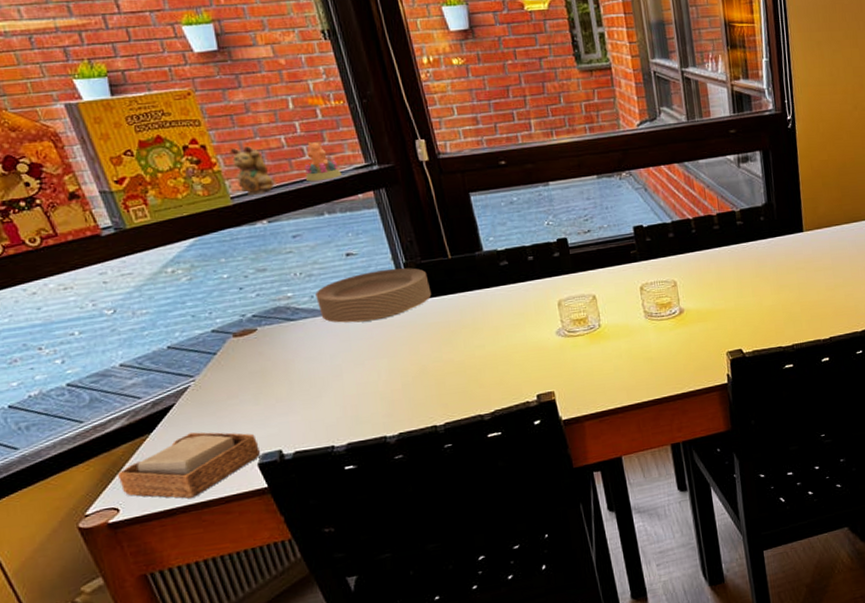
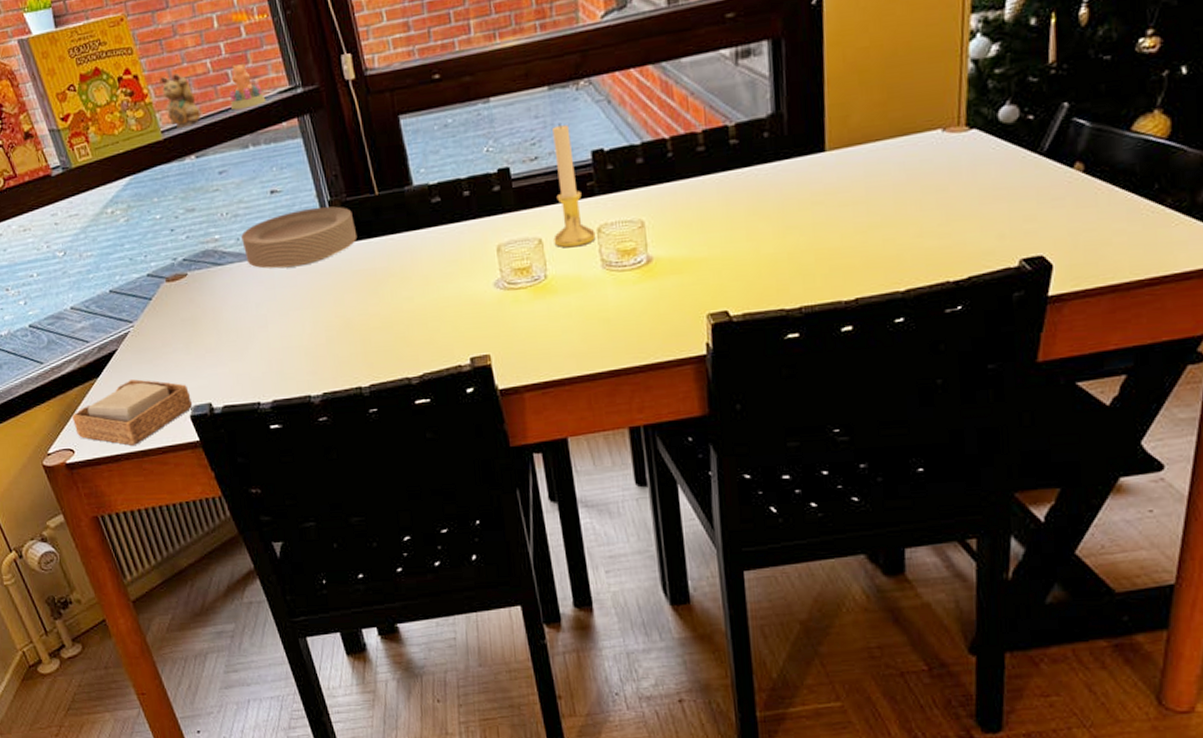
candle holder: none [602,204,639,303] -> present [553,123,596,248]

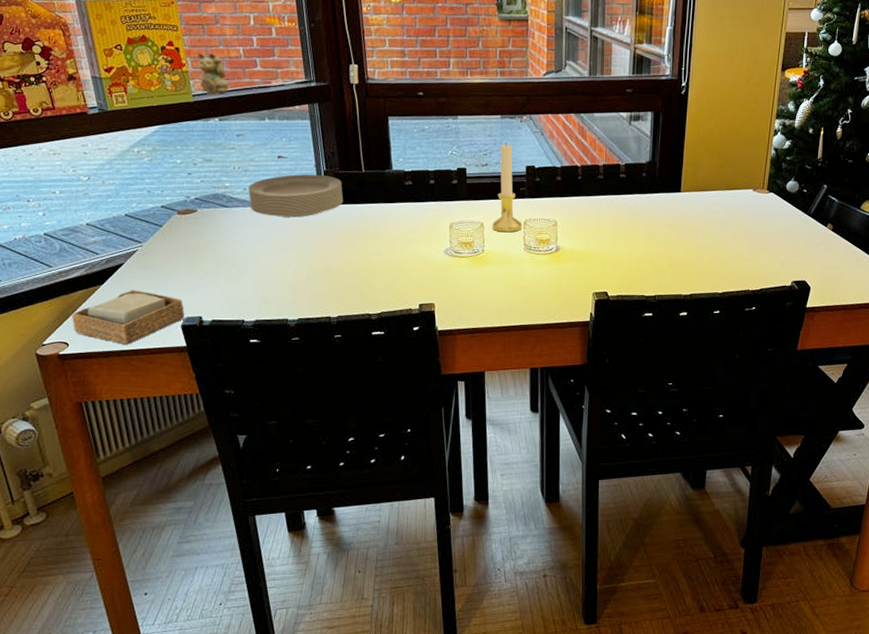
decorative figurine: present [229,63,266,110] -> none [254,55,285,90]

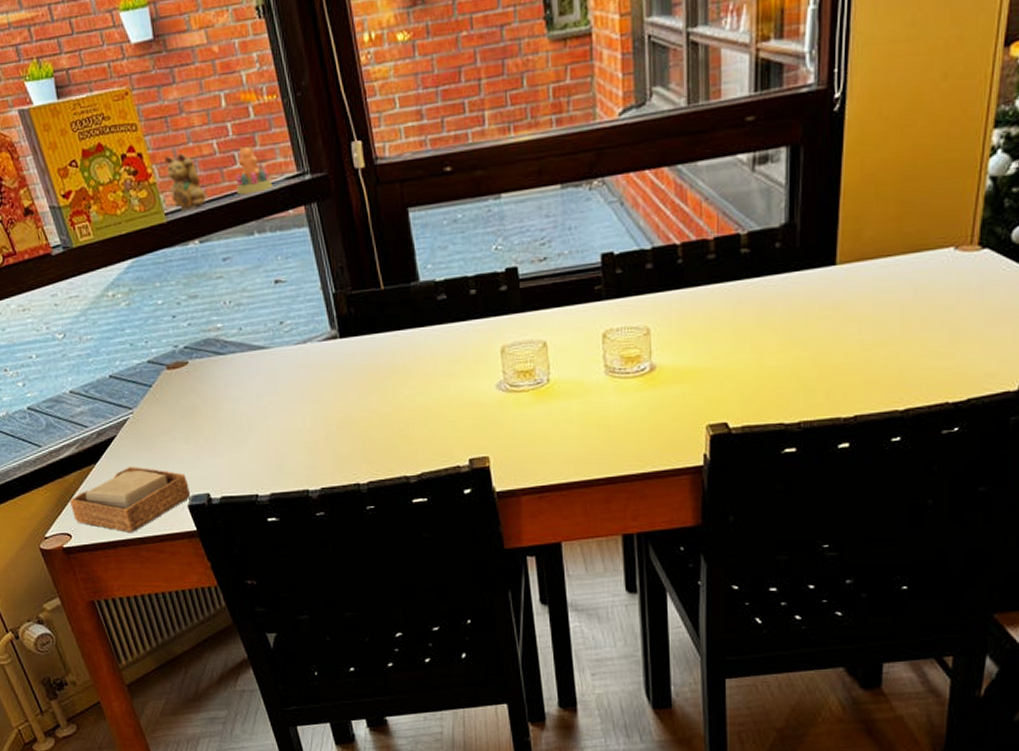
plate: present [248,174,344,218] -> none [244,299,361,361]
decorative figurine: none [254,55,285,90] -> present [235,145,273,195]
candle holder: present [492,143,522,233] -> none [558,223,601,352]

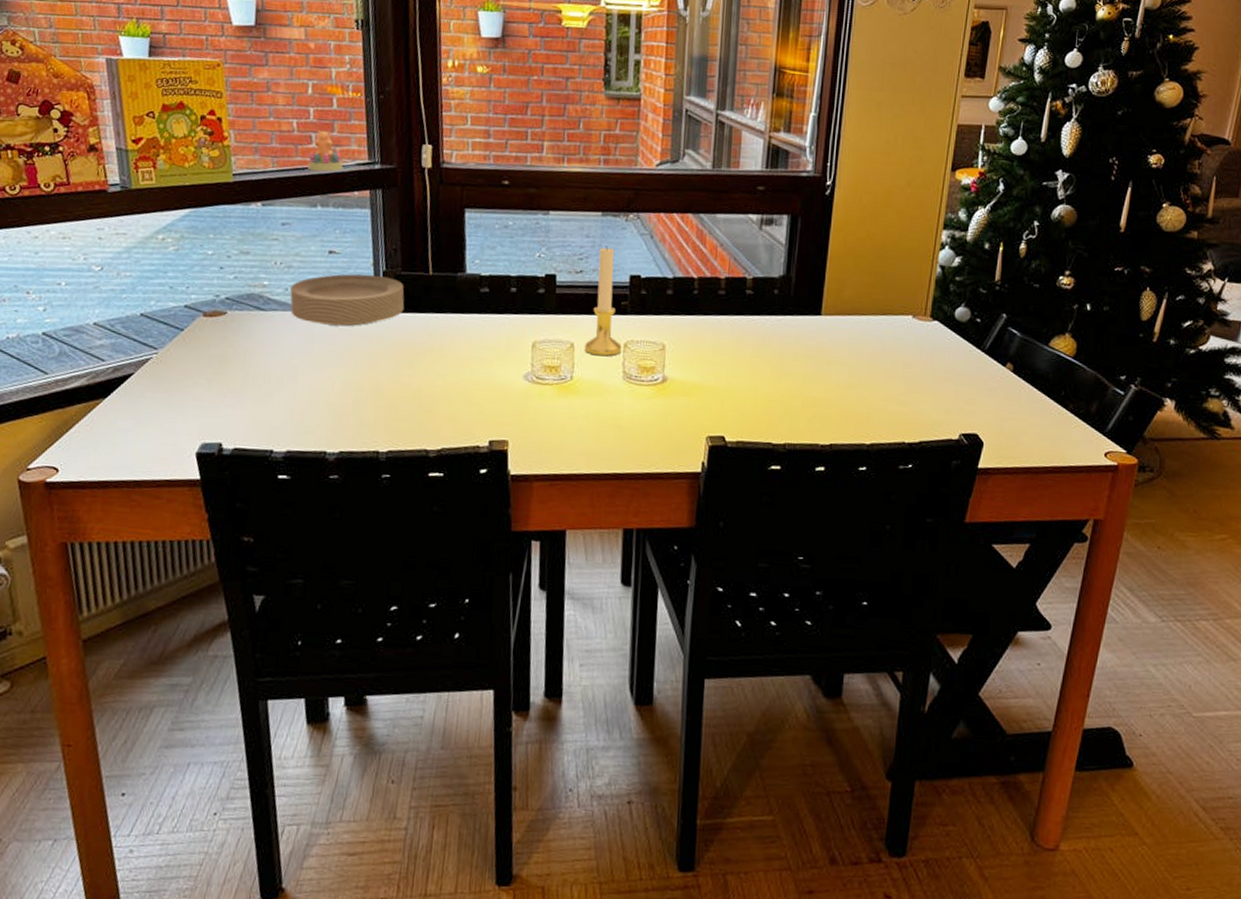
napkin holder: present [69,466,191,534] -> none [65,406,202,475]
decorative figurine: present [164,153,206,211] -> none [242,125,277,176]
plate: none [244,299,361,361] -> present [290,274,405,326]
candle holder: none [558,223,601,352] -> present [584,245,622,357]

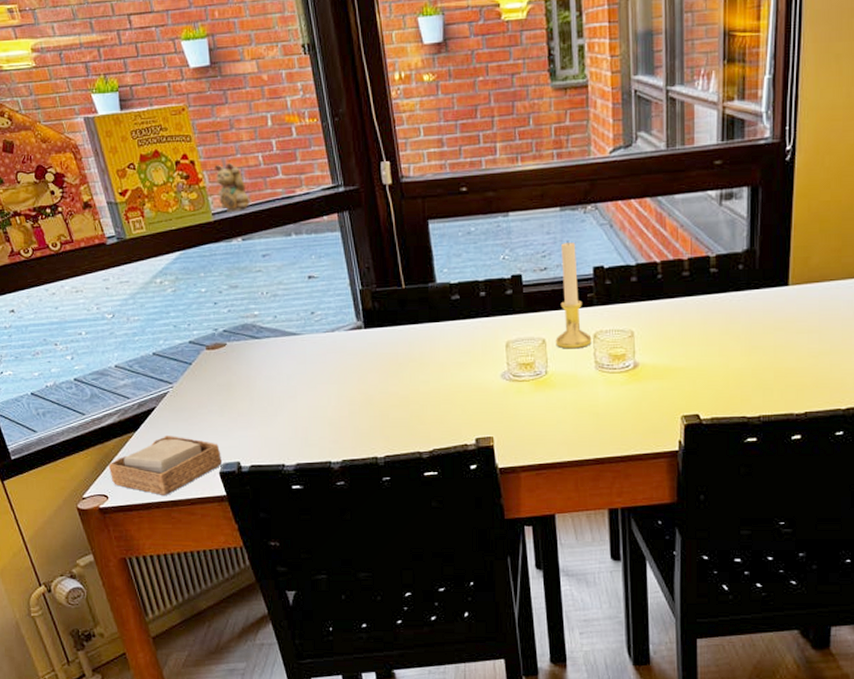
napkin holder: none [65,406,202,475] -> present [108,436,223,497]
decorative figurine: none [242,125,277,176] -> present [214,163,249,212]
plate: present [290,274,405,326] -> none [279,294,384,346]
decorative figurine: present [308,130,343,172] -> none [277,159,310,201]

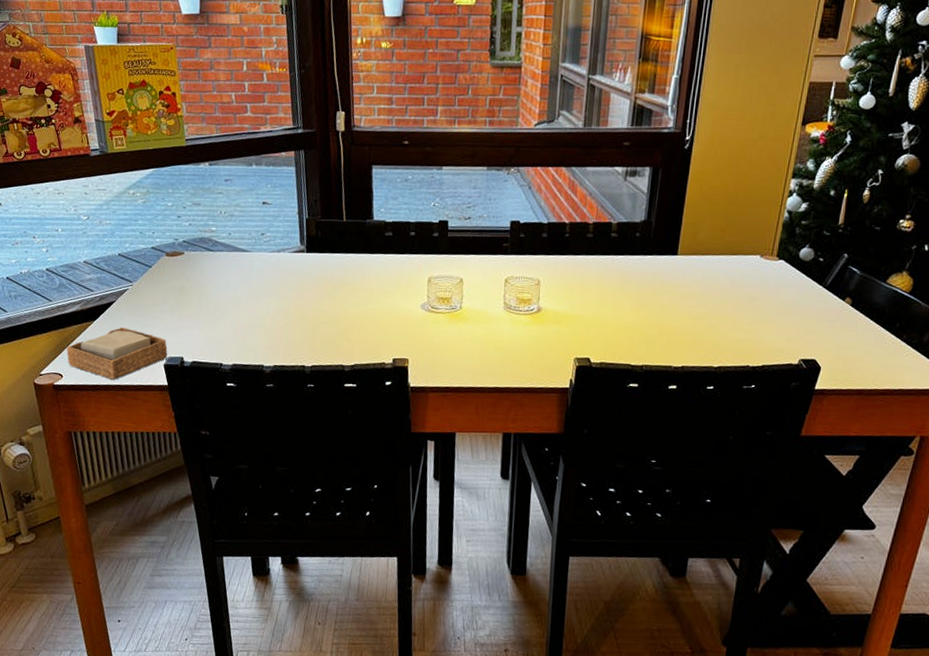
decorative figurine: present [214,163,249,212] -> none [192,98,220,141]
candle holder: present [556,240,592,349] -> none [471,195,503,290]

